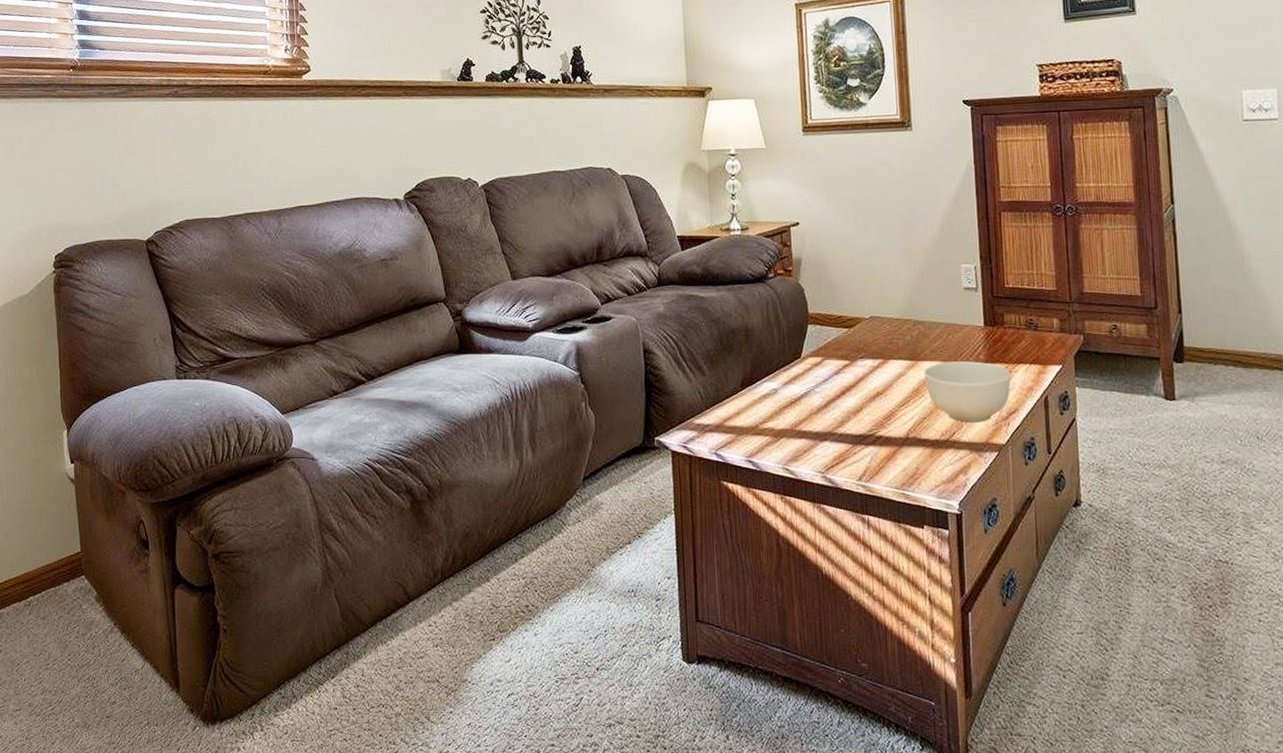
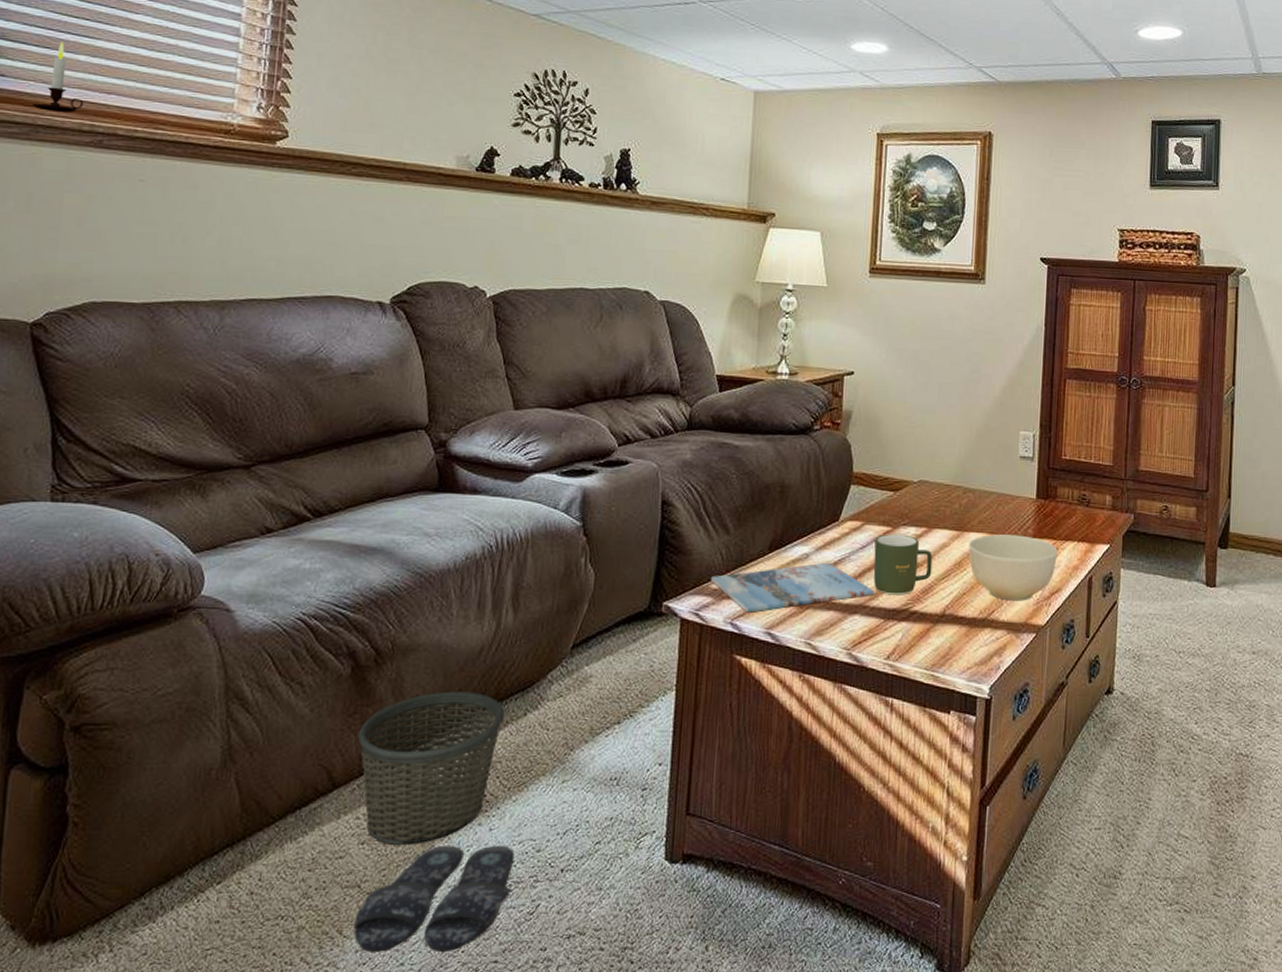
candle: none [126,16,161,73] -> present [33,41,84,114]
basket: none [422,519,536,648] -> present [357,691,505,846]
slippers: none [438,647,559,736] -> present [354,845,515,952]
magazine: none [693,395,841,445] -> present [710,562,875,614]
mug: none [836,367,892,422] -> present [873,534,933,595]

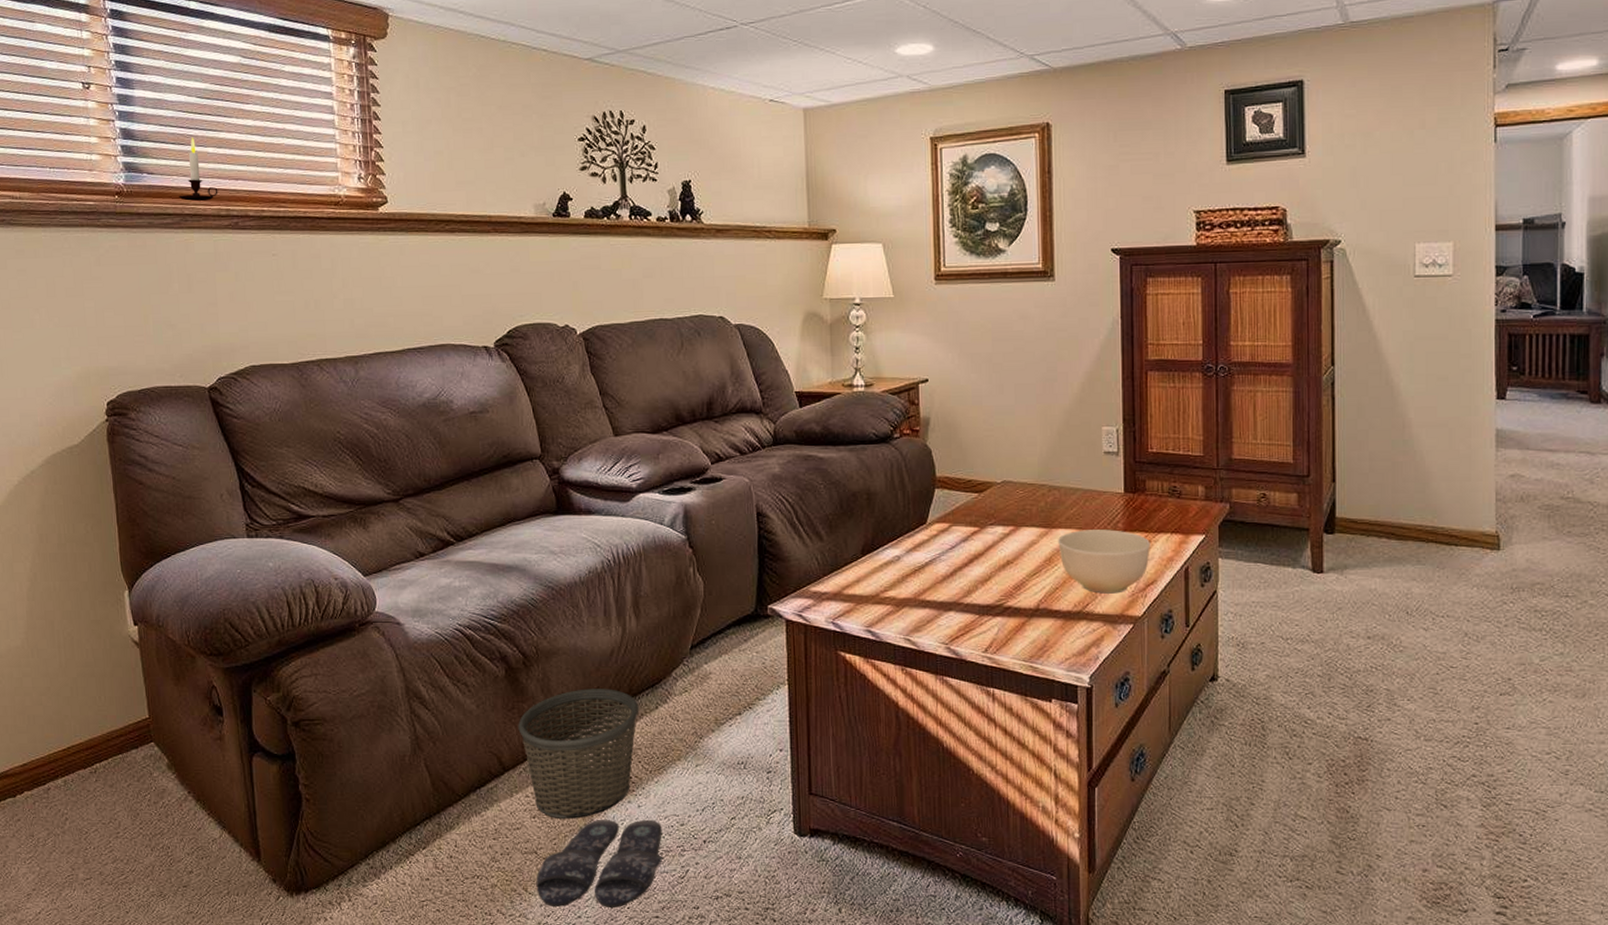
magazine: present [710,562,875,614] -> none [809,563,967,614]
mug: present [873,534,933,595] -> none [963,534,1023,592]

